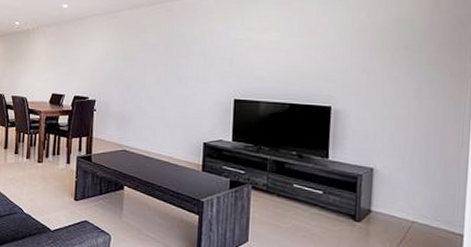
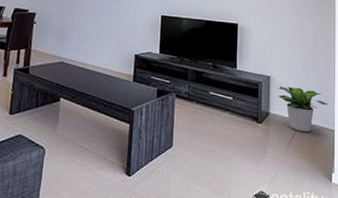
potted plant: none [384,179,456,236] -> present [278,86,328,133]

